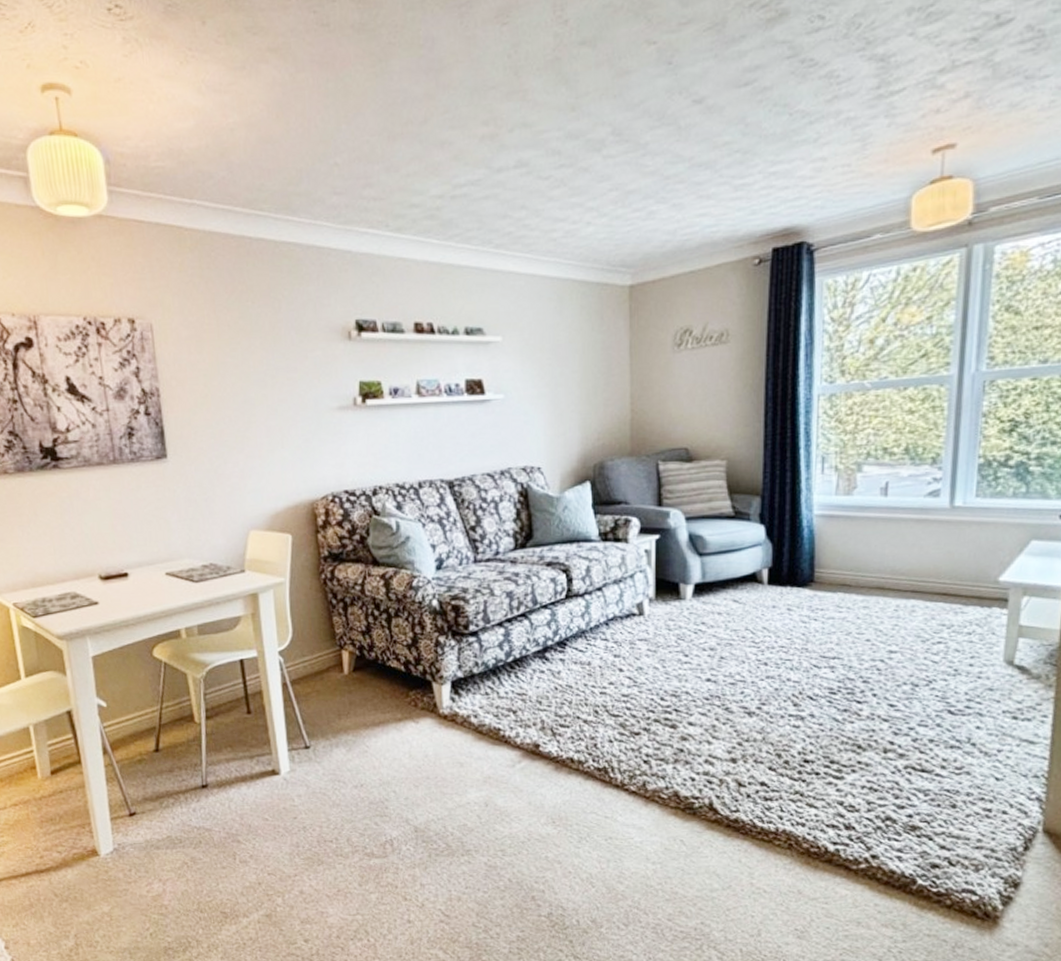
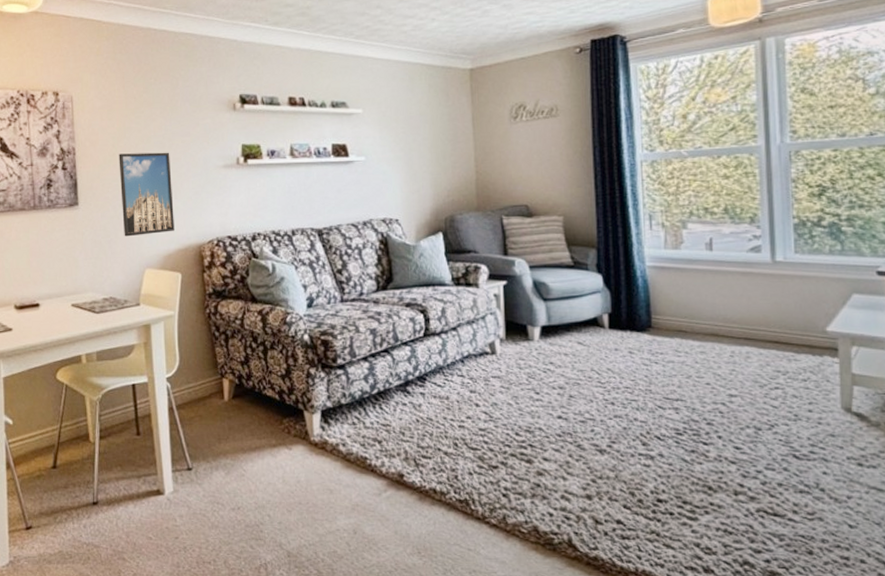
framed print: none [212,392,282,494] -> present [118,152,174,237]

